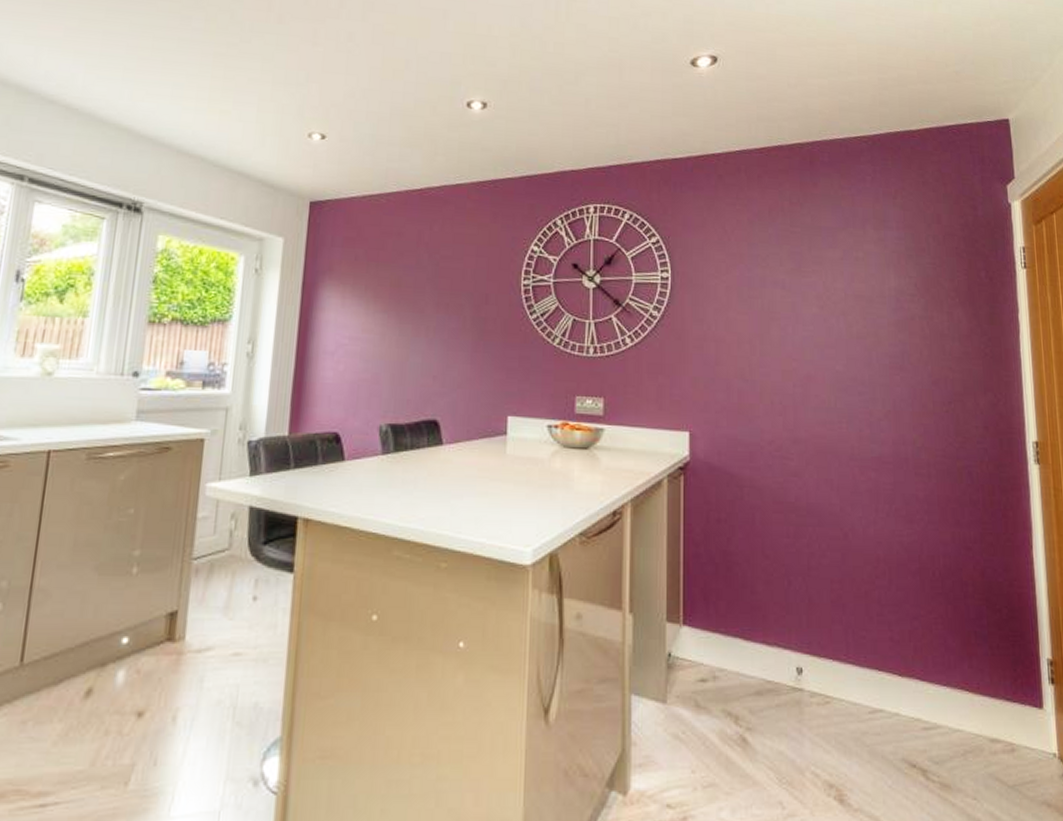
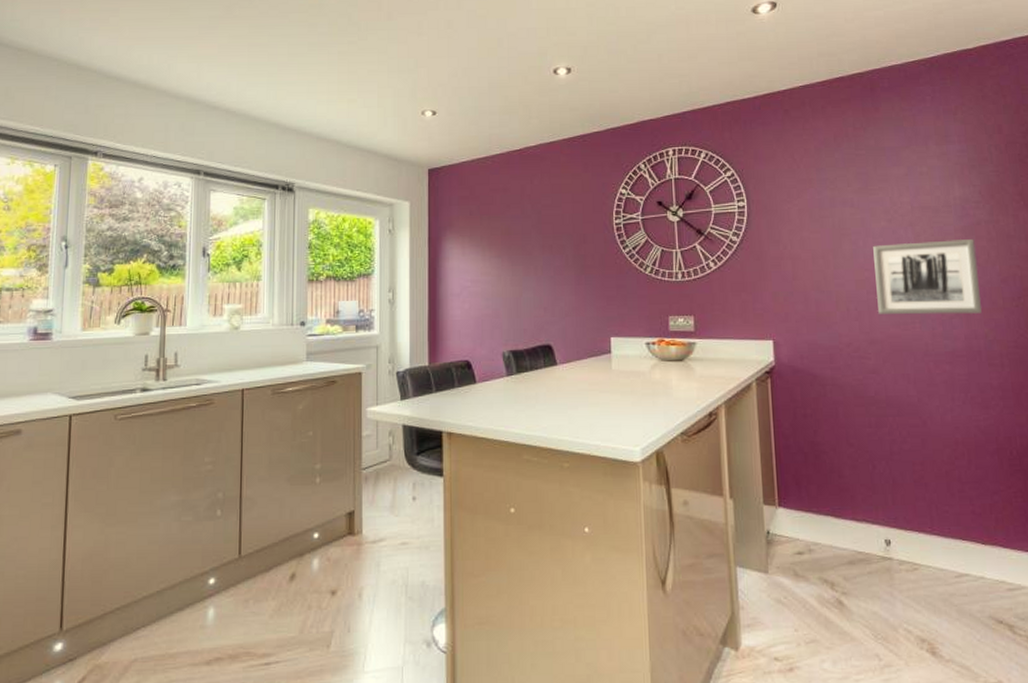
wall art: none [802,333,911,417] -> present [873,239,982,315]

